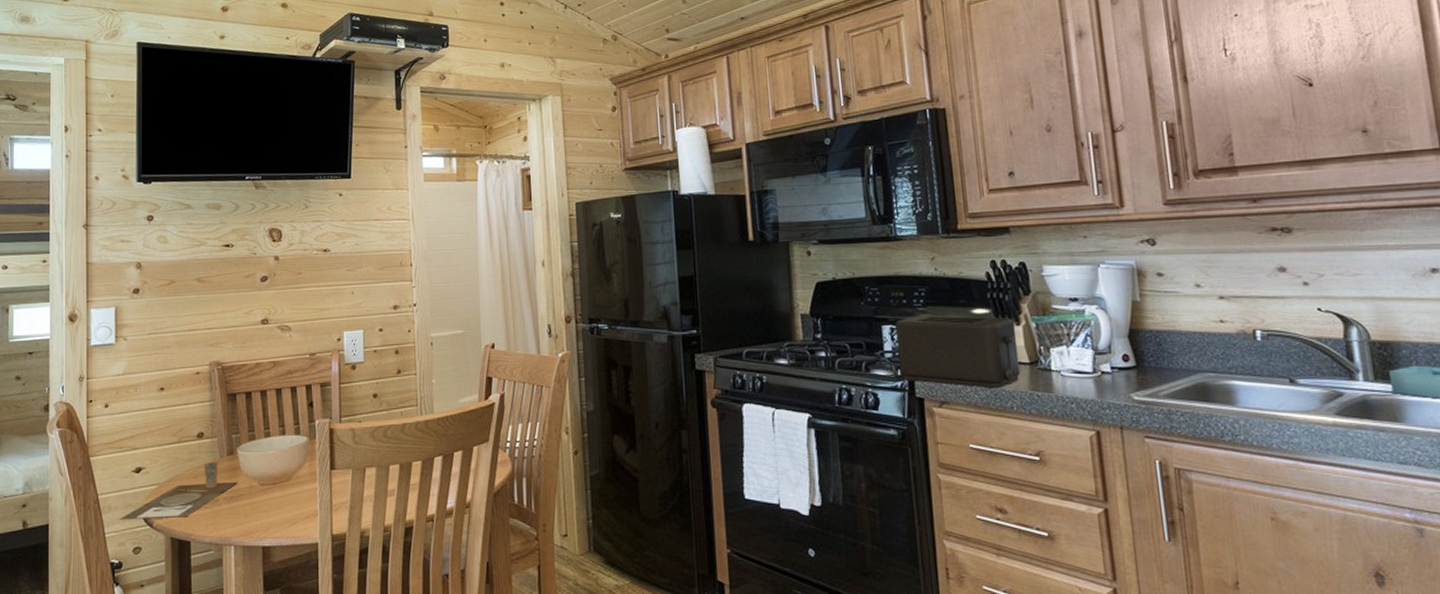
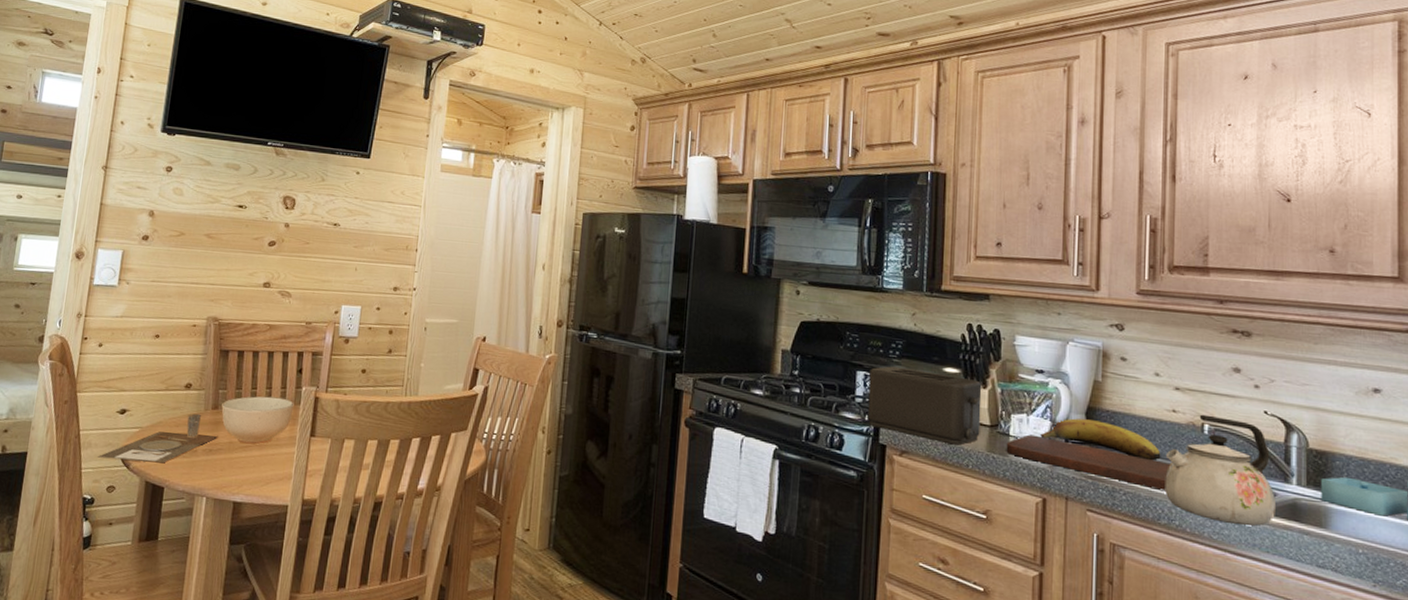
cutting board: none [1049,366,1227,406] -> present [1006,434,1171,491]
fruit: none [1084,342,1215,377] -> present [1040,418,1161,461]
kettle: none [1219,320,1346,432] -> present [1163,414,1277,527]

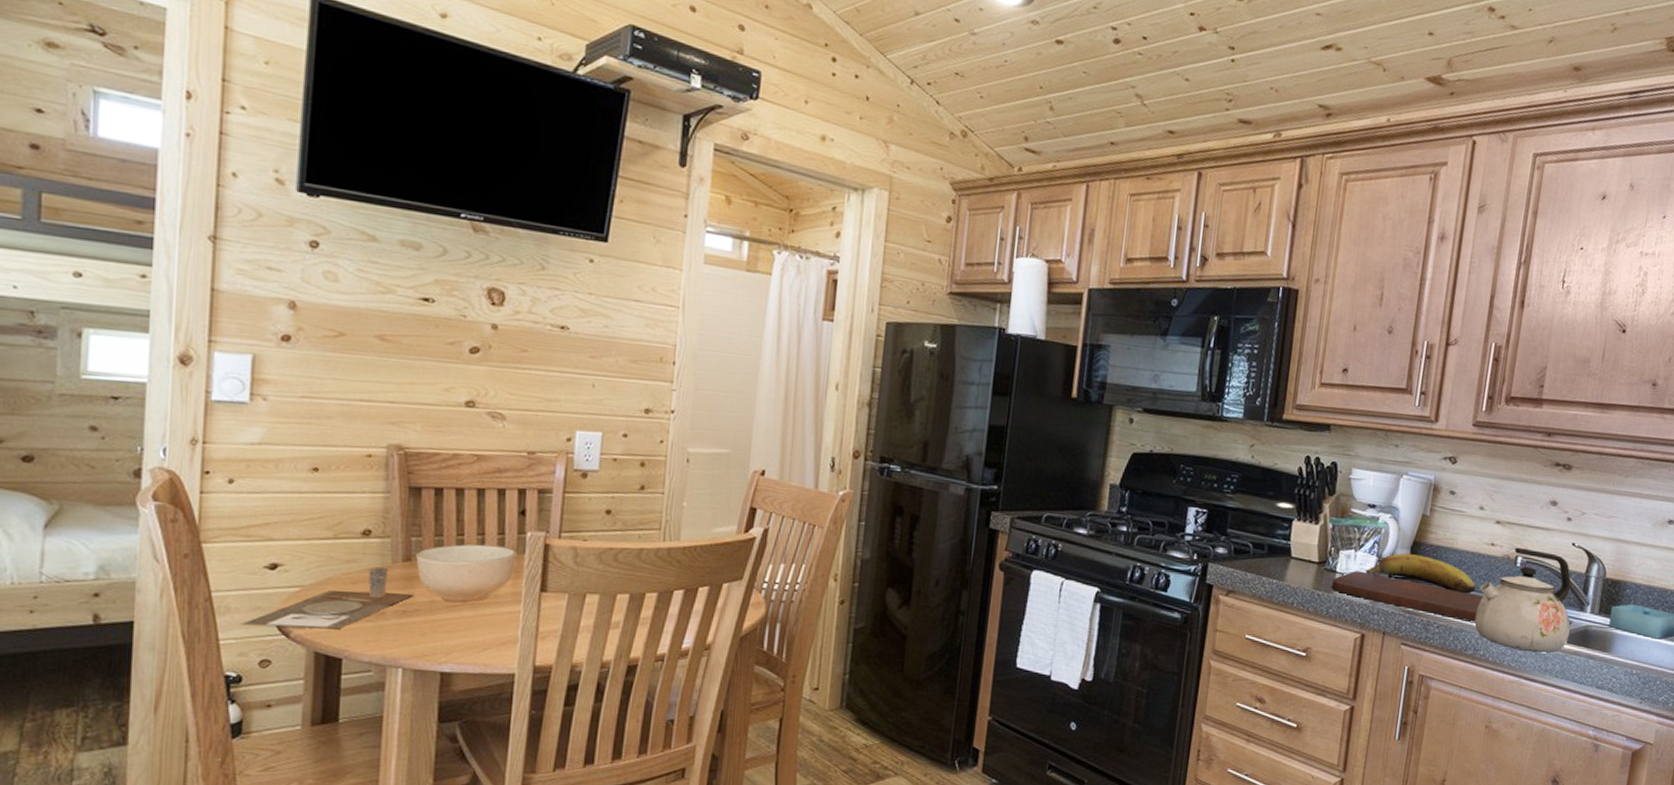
toaster: present [867,366,982,446] -> none [1196,501,1314,584]

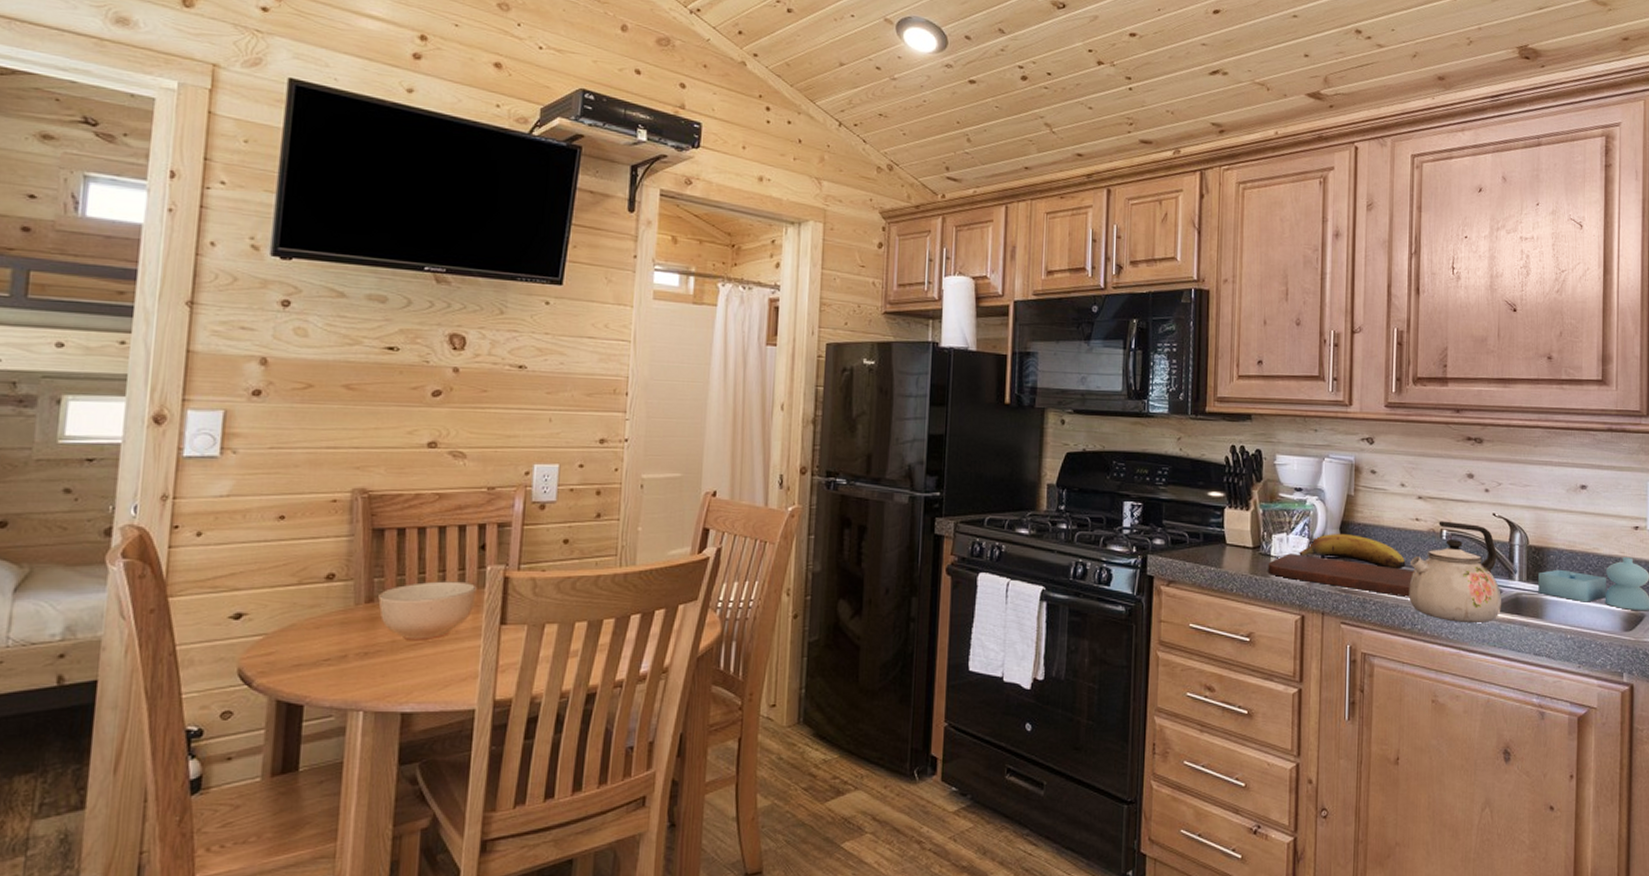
place setting: present [241,567,414,630] -> none [204,610,376,677]

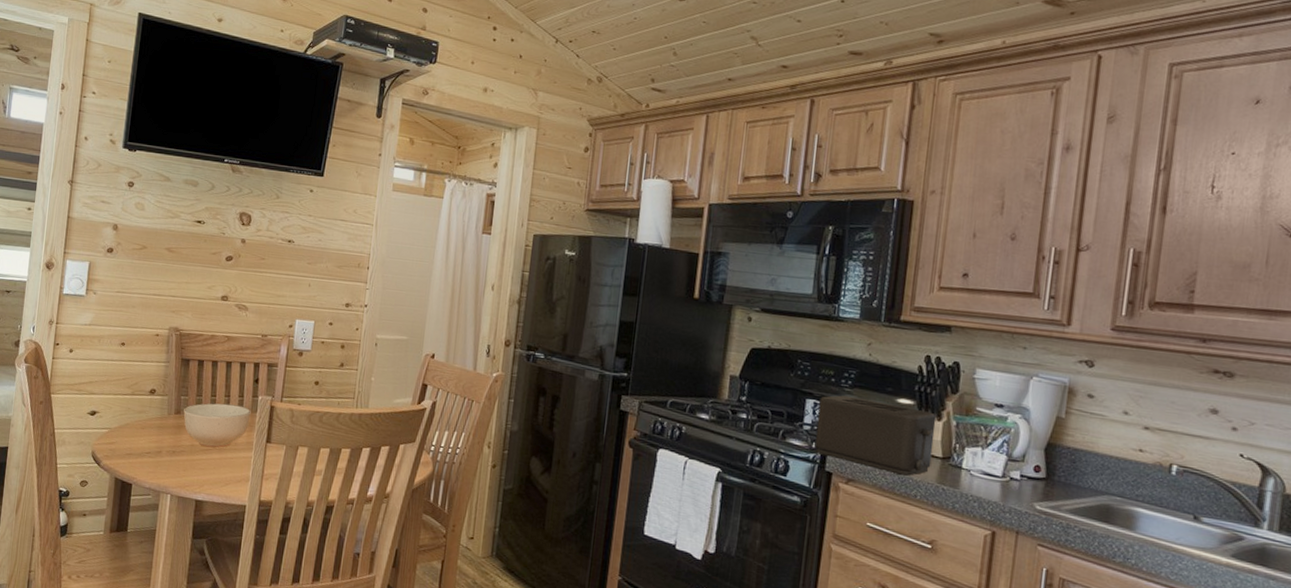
toaster: none [1135,494,1245,571] -> present [814,395,937,477]
cutting board: present [1268,553,1414,597] -> none [957,468,1132,529]
fruit: present [1299,534,1406,570] -> none [994,453,1123,500]
kettle: present [1408,521,1502,624] -> none [1122,455,1244,569]

